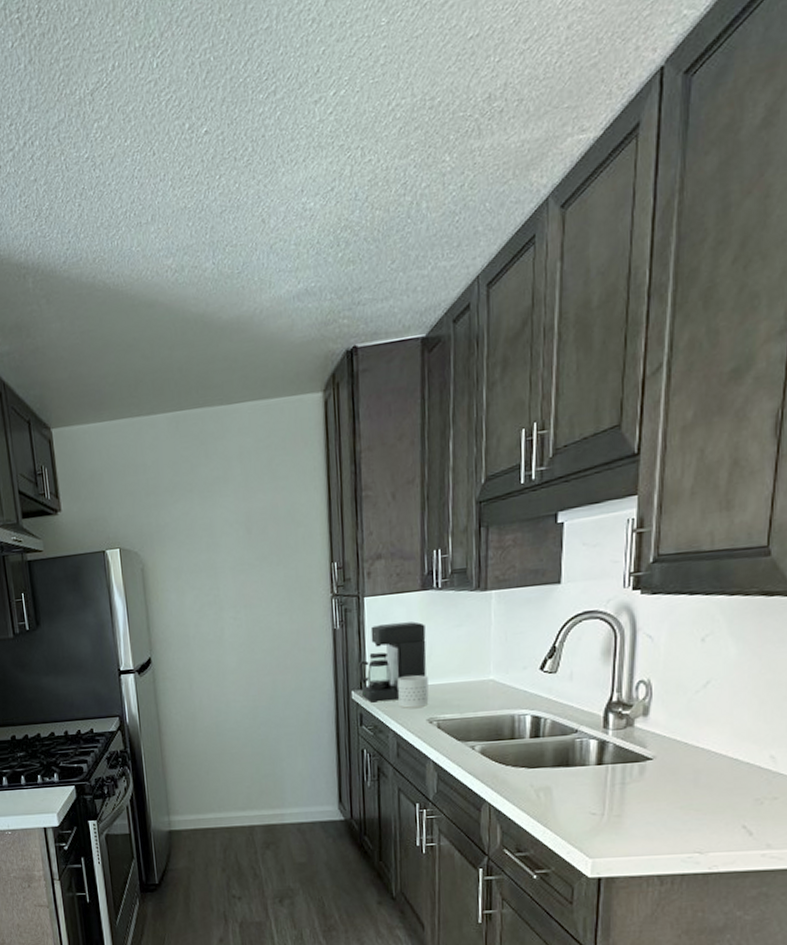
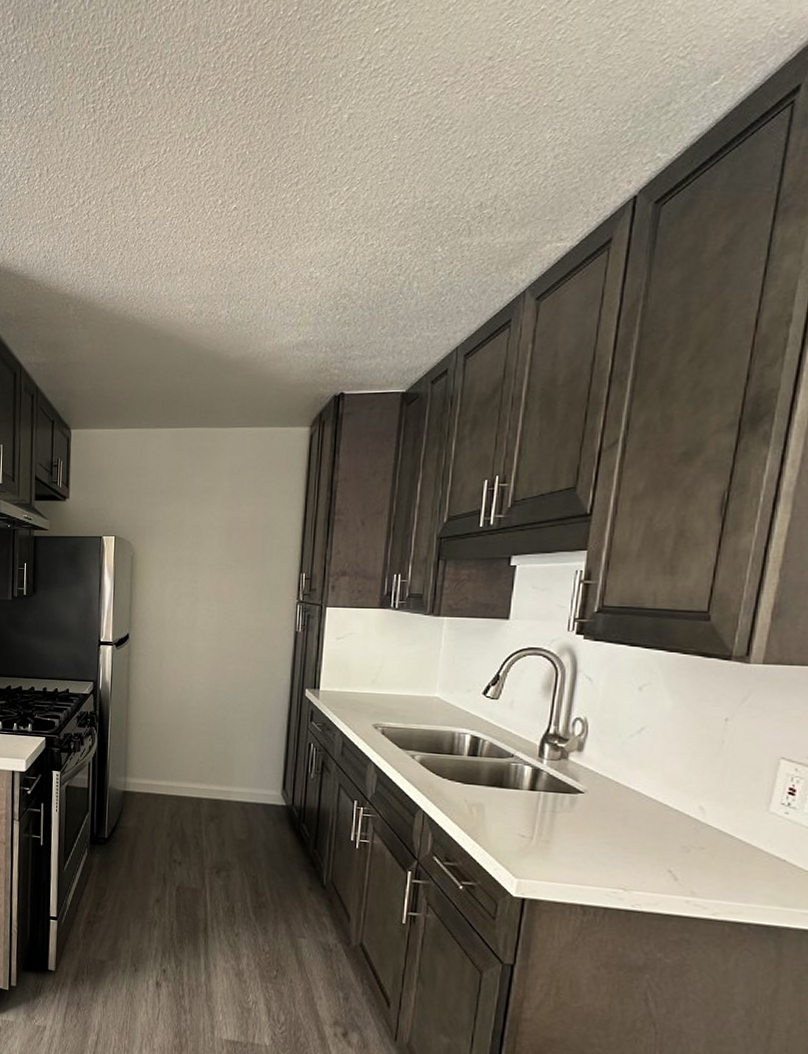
coffee maker: present [358,621,427,703] -> none [314,634,380,703]
mug: present [397,675,429,709] -> none [346,682,379,714]

